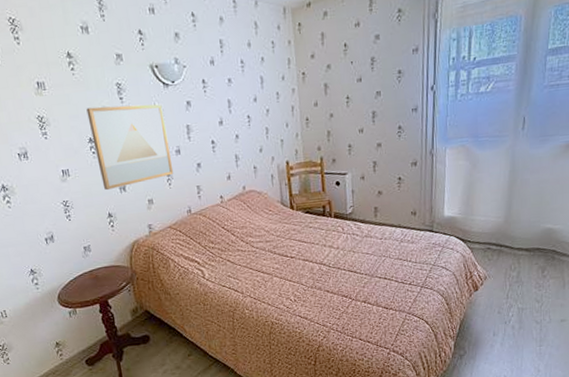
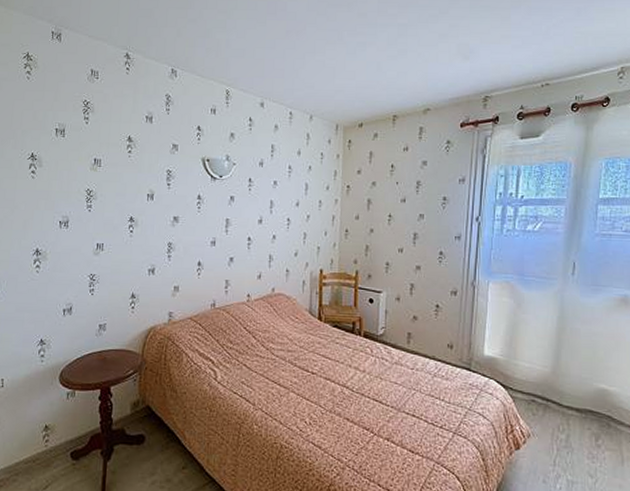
wall art: present [86,104,174,191] -> none [133,188,206,271]

